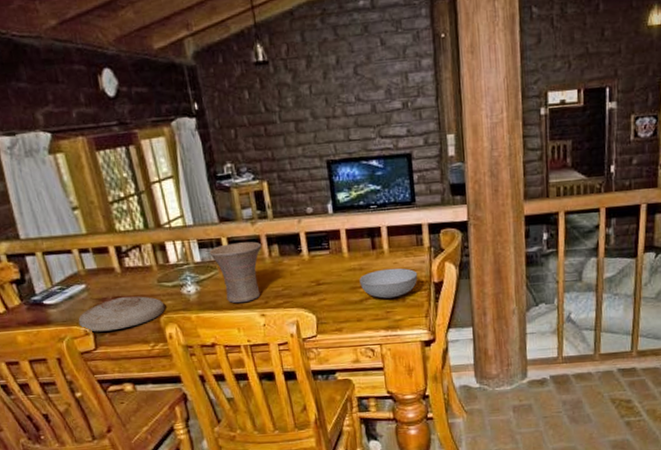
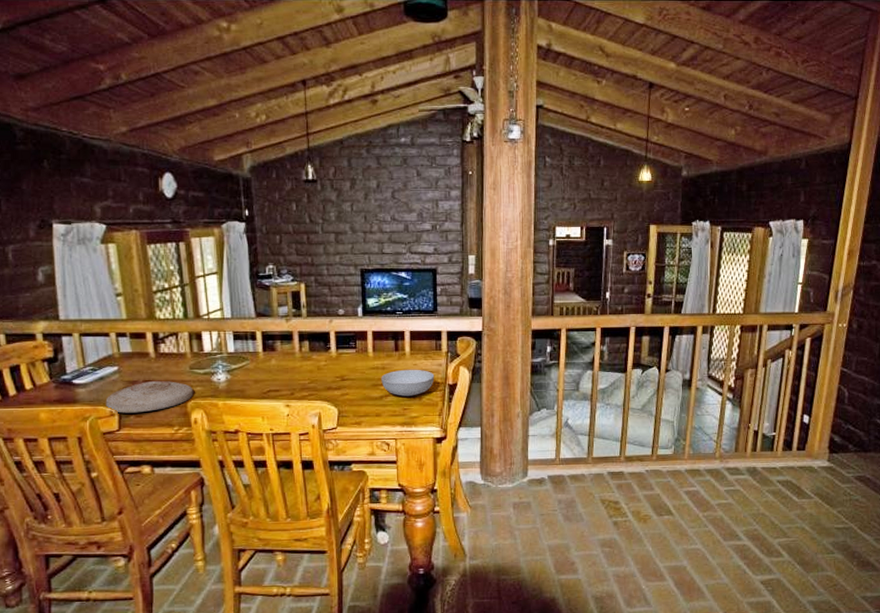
vase: present [209,241,261,304] -> none [243,337,293,394]

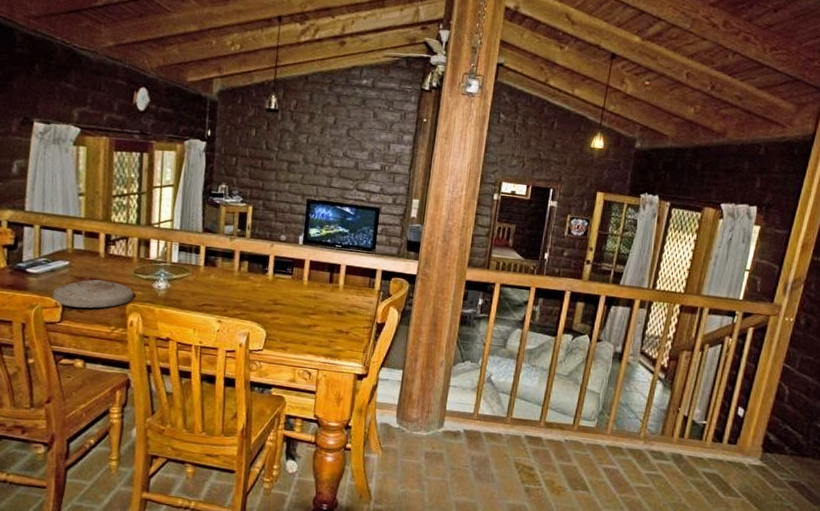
serving bowl: present [381,369,435,396] -> none [312,302,364,330]

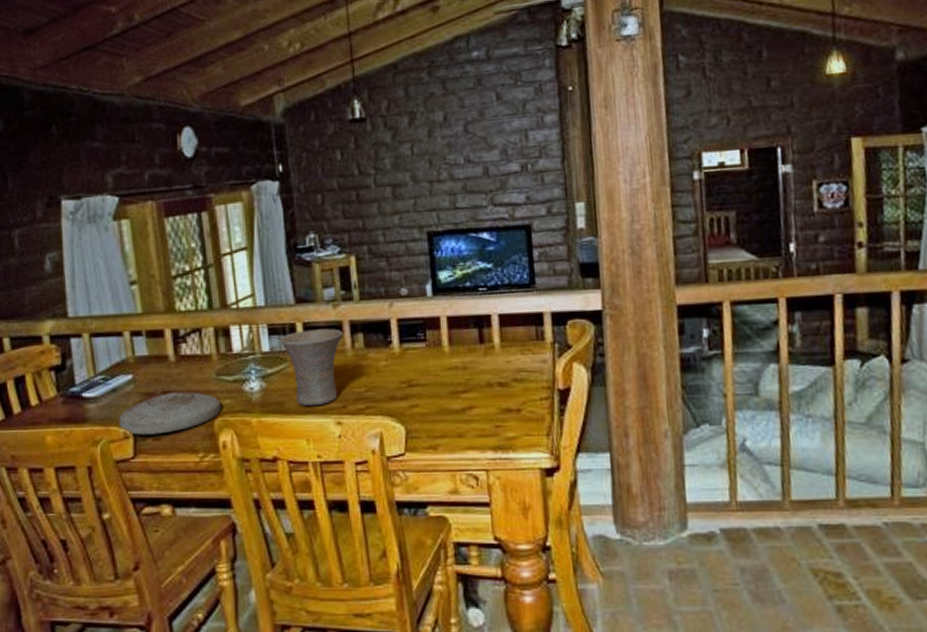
vase: none [186,252,234,307] -> present [280,328,343,407]

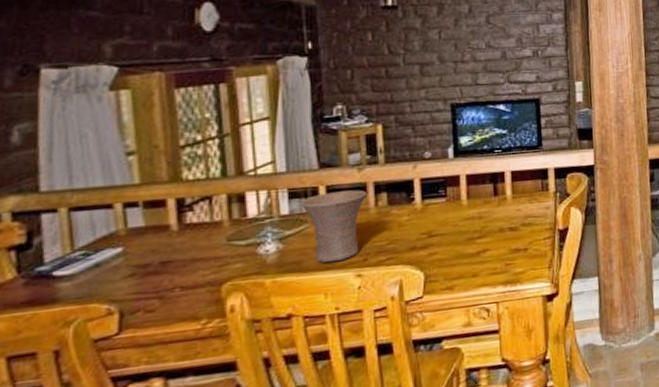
plate: present [119,391,222,435] -> none [100,259,231,310]

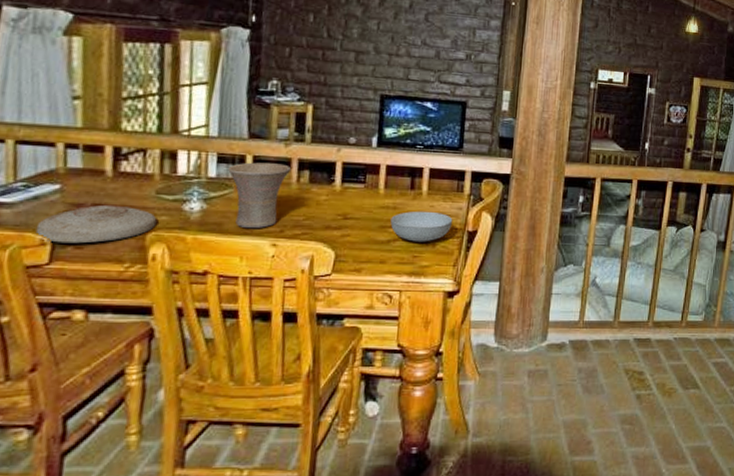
plate: none [100,259,231,310] -> present [35,204,157,244]
serving bowl: none [478,215,542,250] -> present [390,211,453,242]

